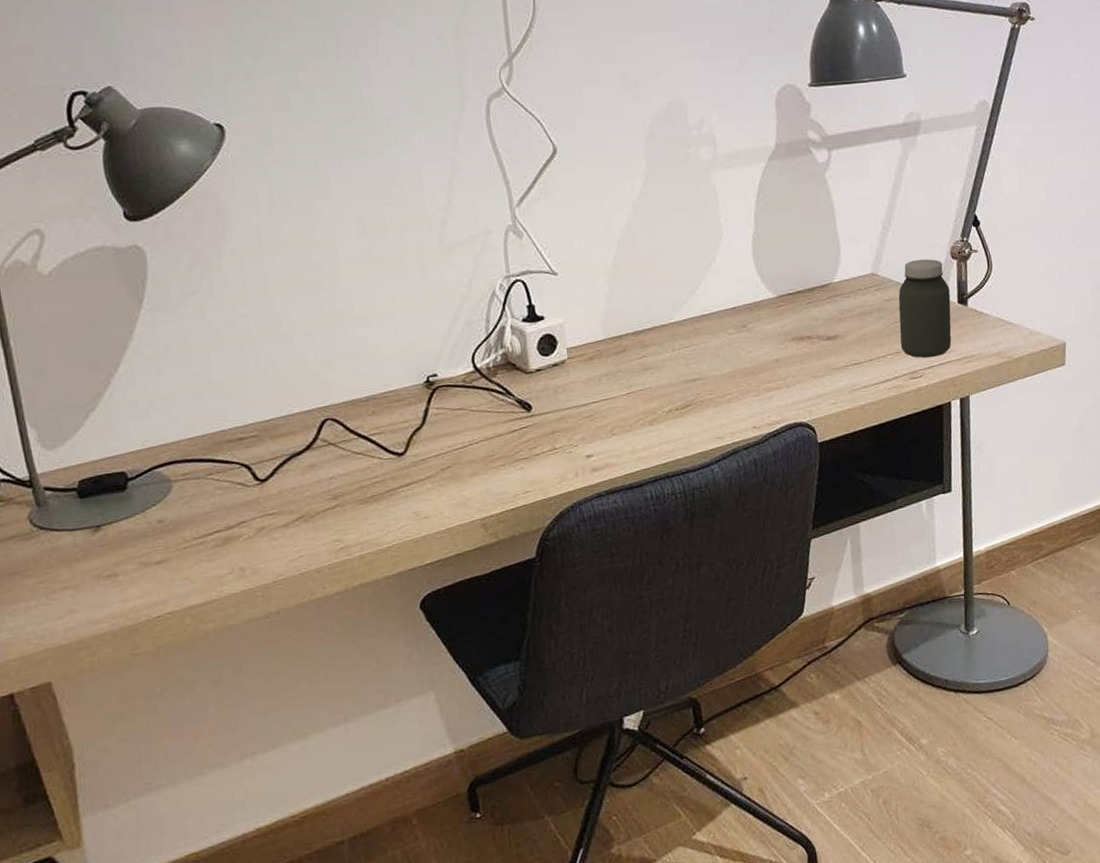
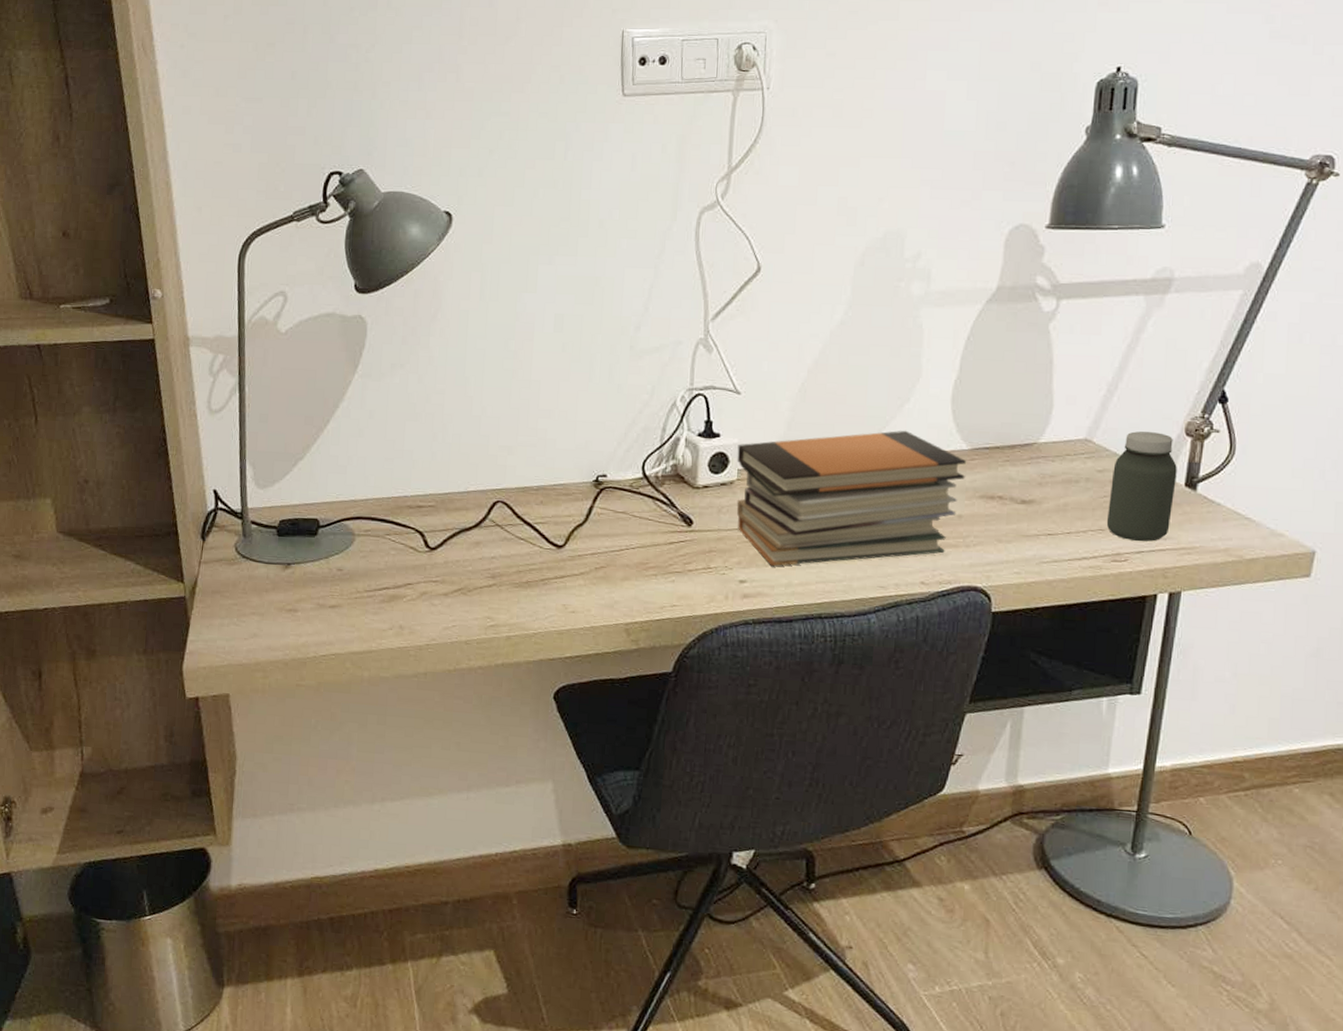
book stack: none [563,287,776,436] -> present [736,430,966,566]

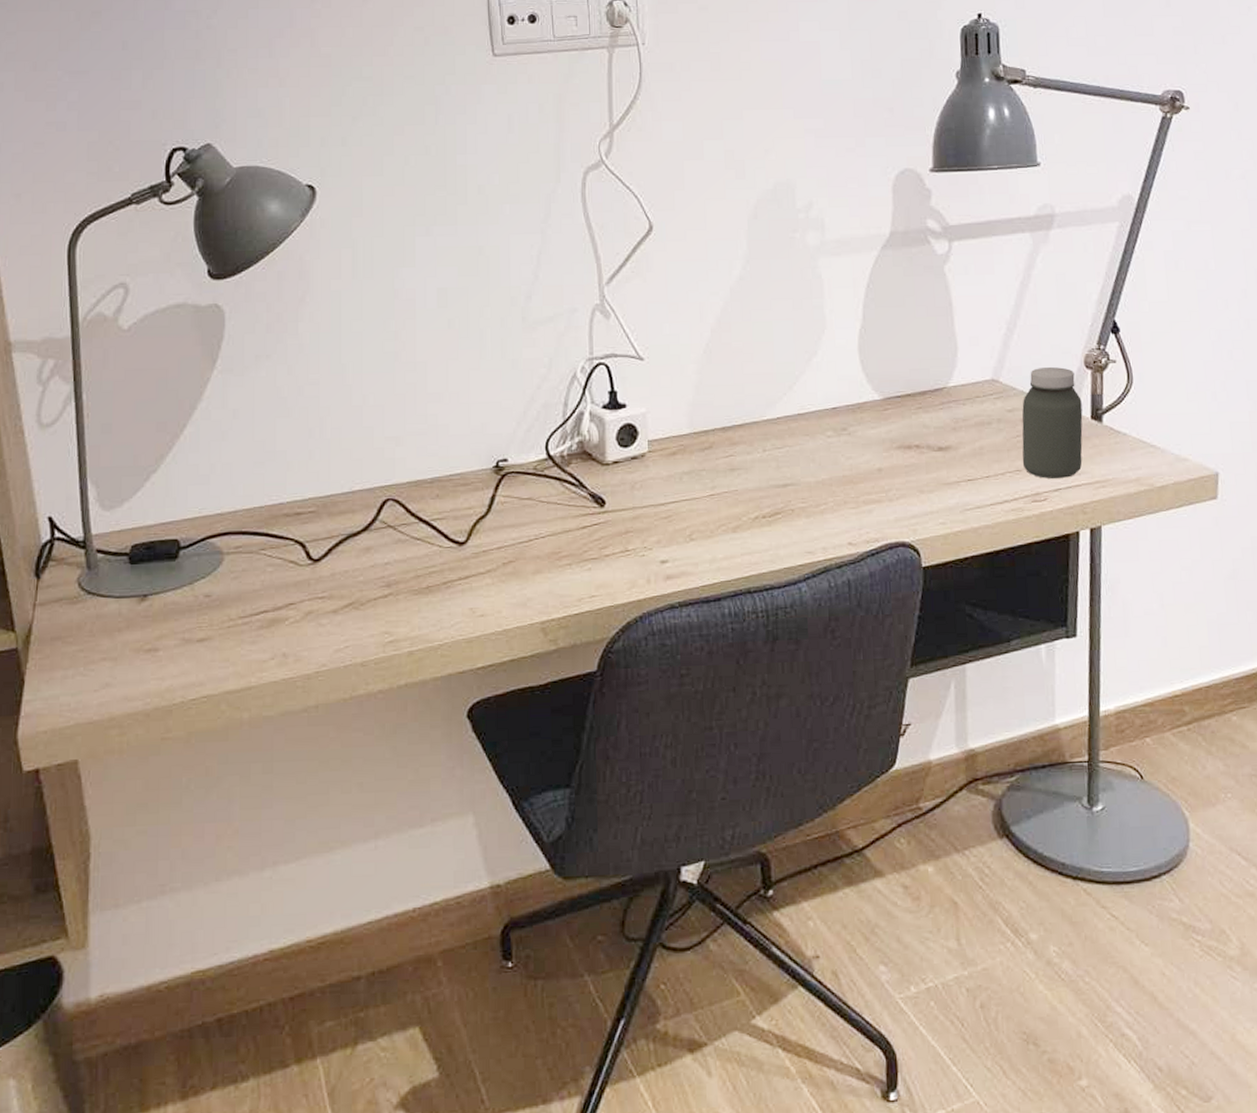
book stack: present [736,430,966,566] -> none [645,384,880,541]

